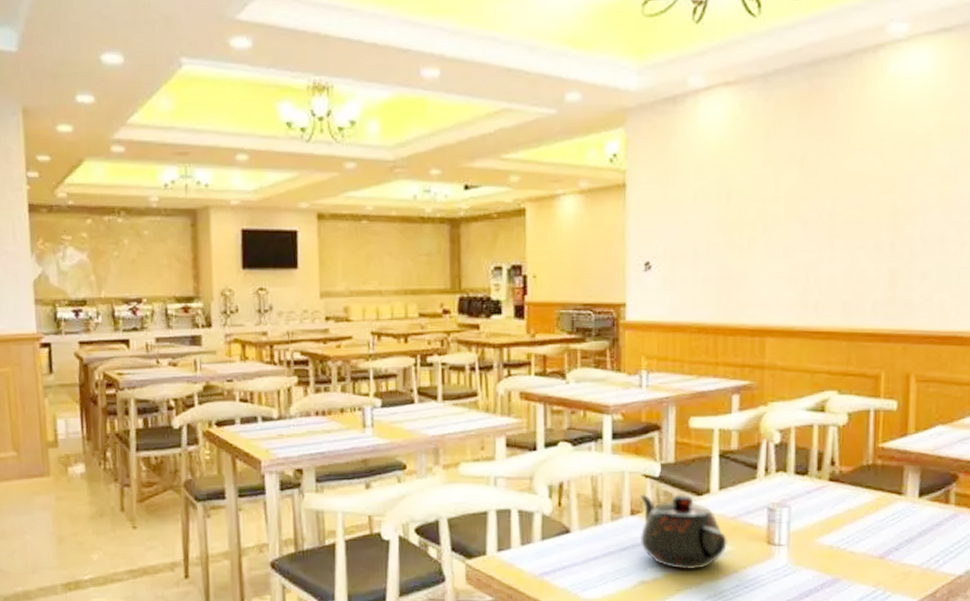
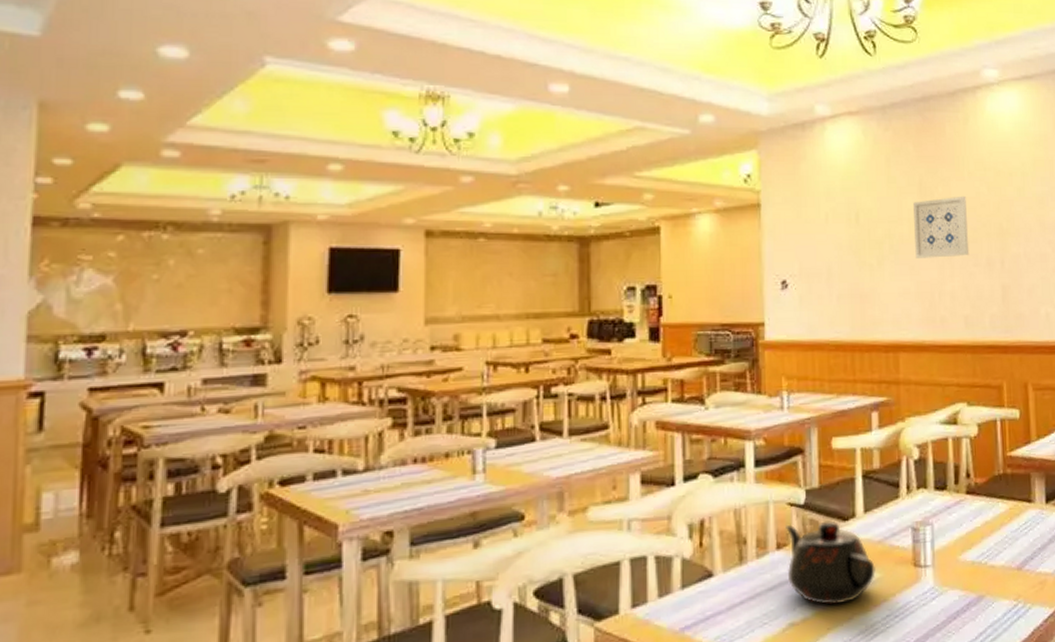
wall art: none [791,171,855,240] -> present [913,196,970,259]

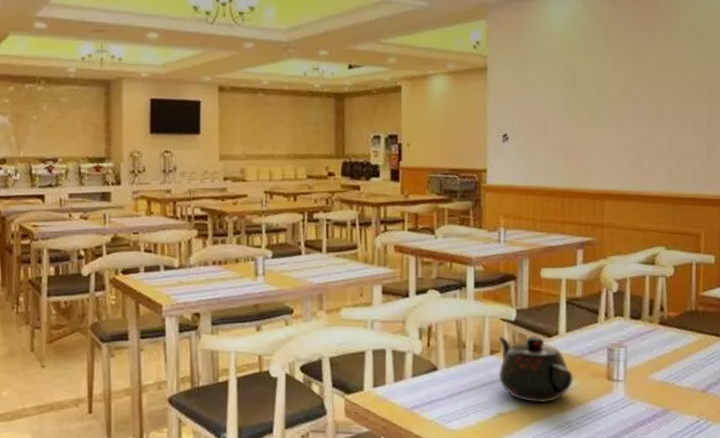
wall art: present [913,196,970,259] -> none [626,61,678,118]

